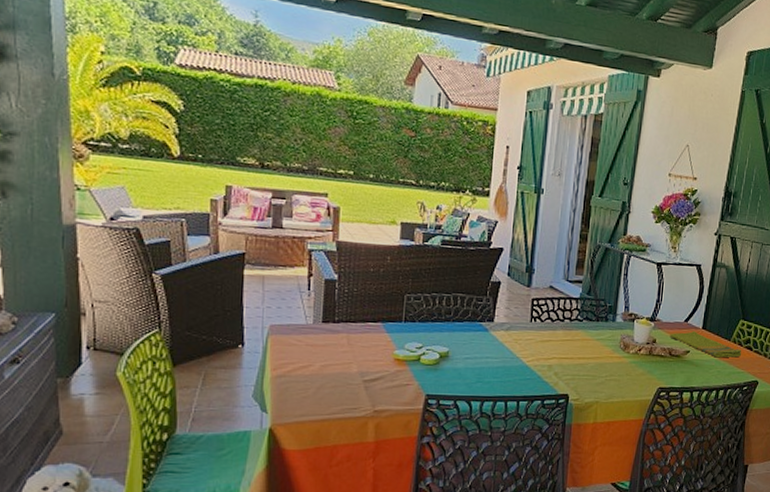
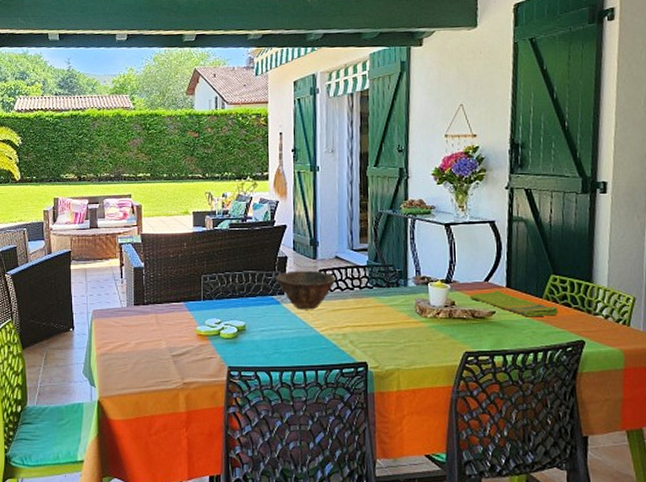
bowl: none [486,297,548,339] -> present [276,270,336,310]

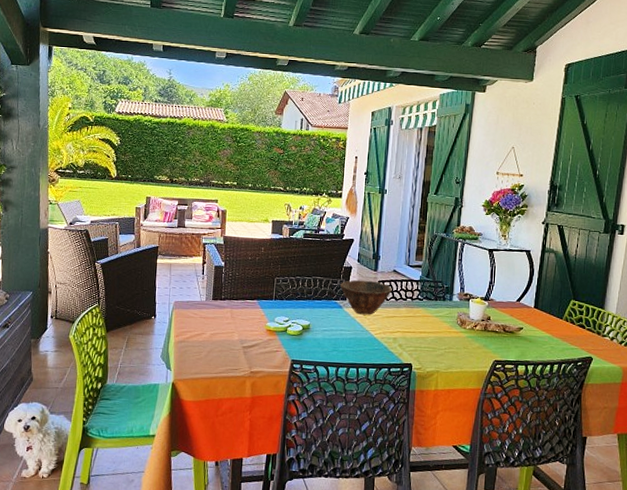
dish towel: present [470,289,559,317] -> none [503,309,575,335]

